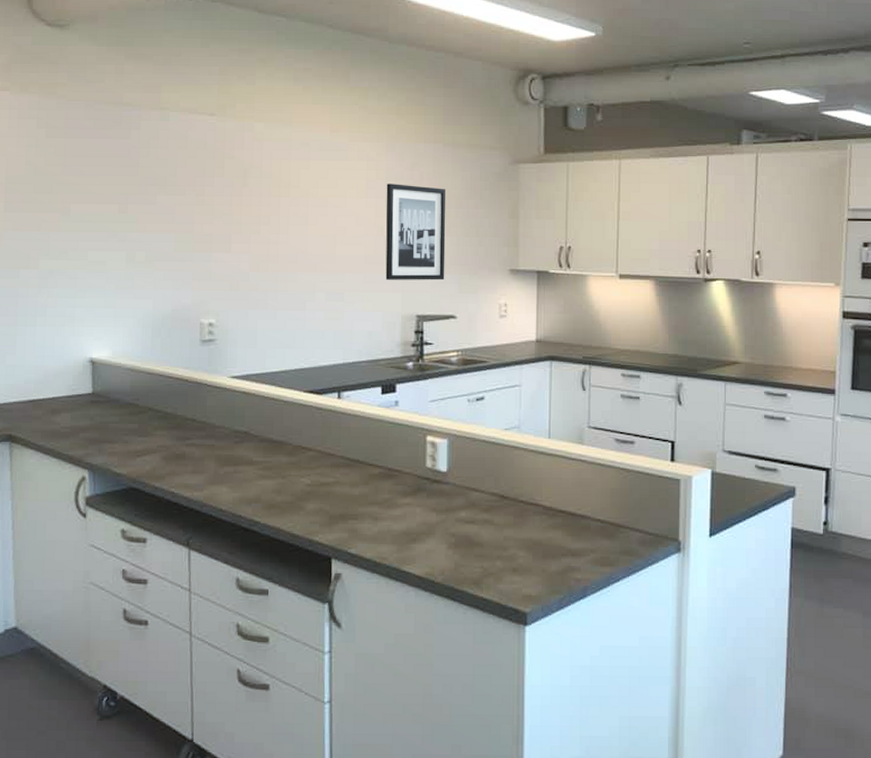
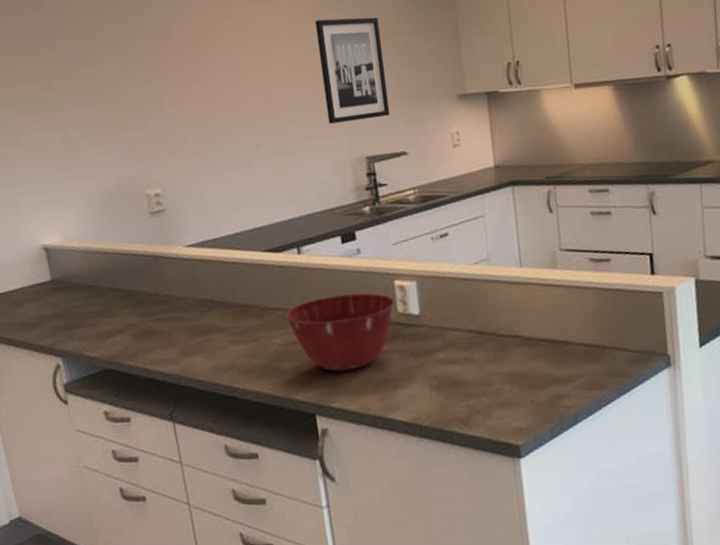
mixing bowl: none [316,442,425,518] -> present [285,293,395,372]

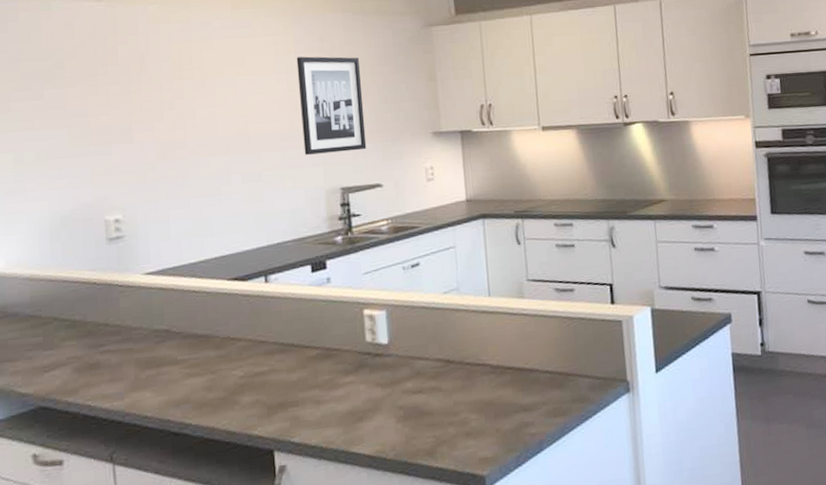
mixing bowl: present [285,293,395,372] -> none [247,322,364,404]

